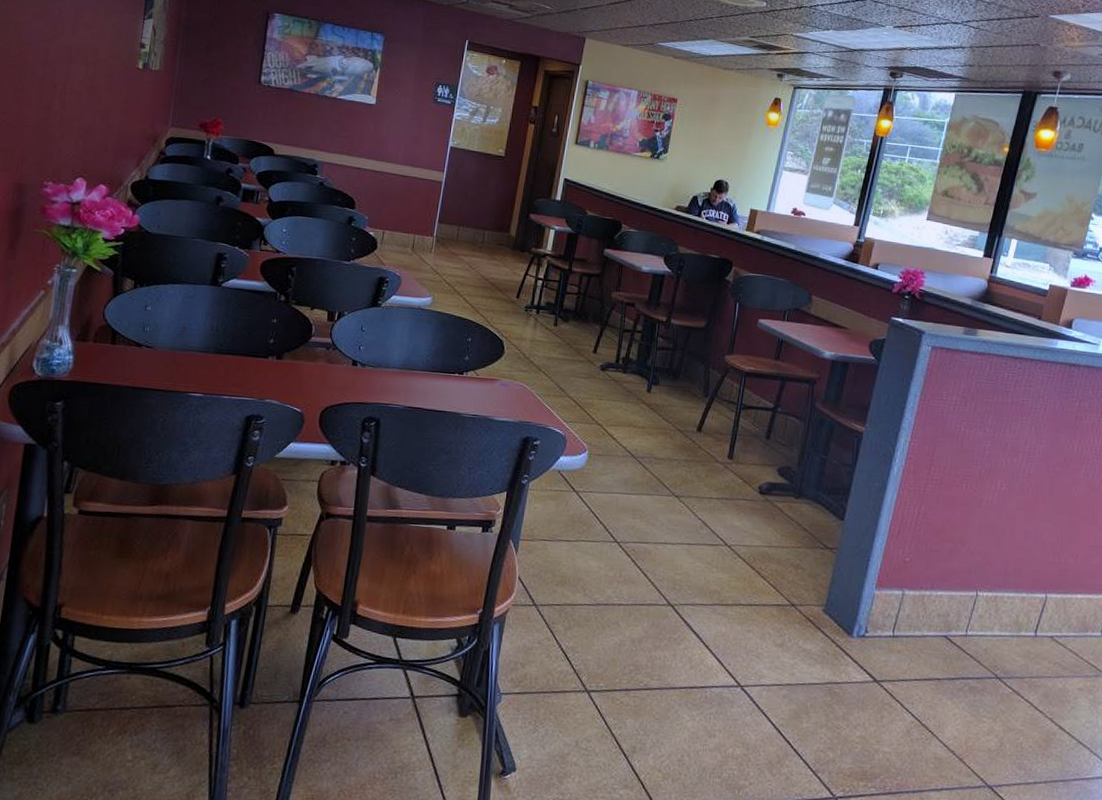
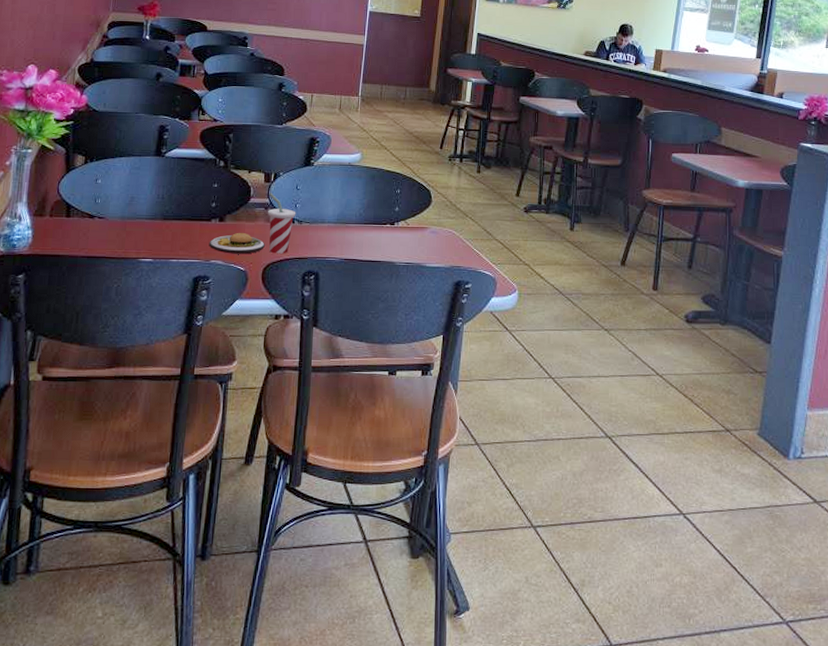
hamburger: none [264,371,324,395] -> present [209,232,265,254]
beverage cup: none [328,332,360,398] -> present [268,193,296,254]

